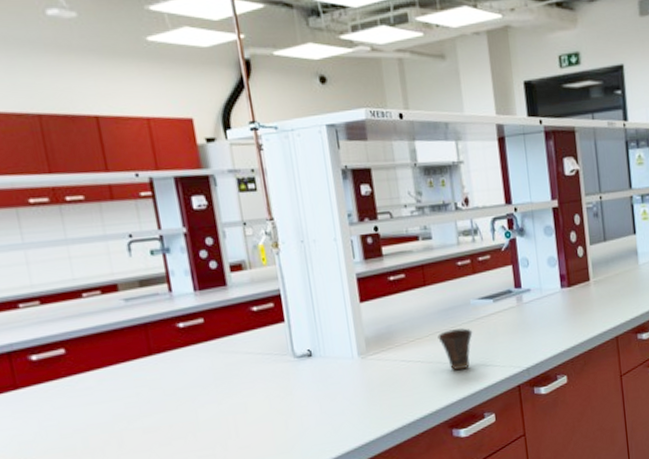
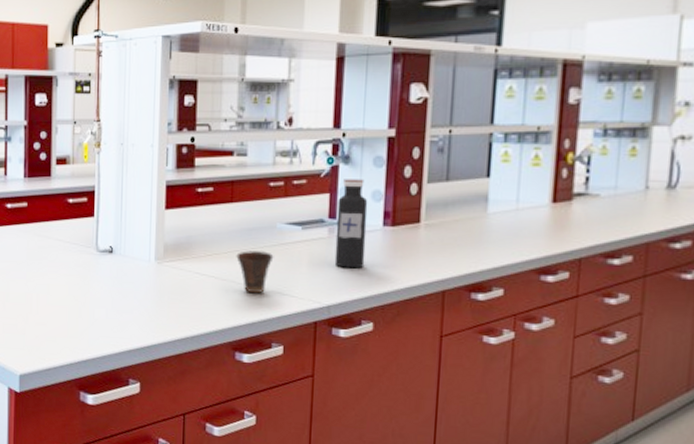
water bottle: none [520,248,552,332] -> present [334,179,368,269]

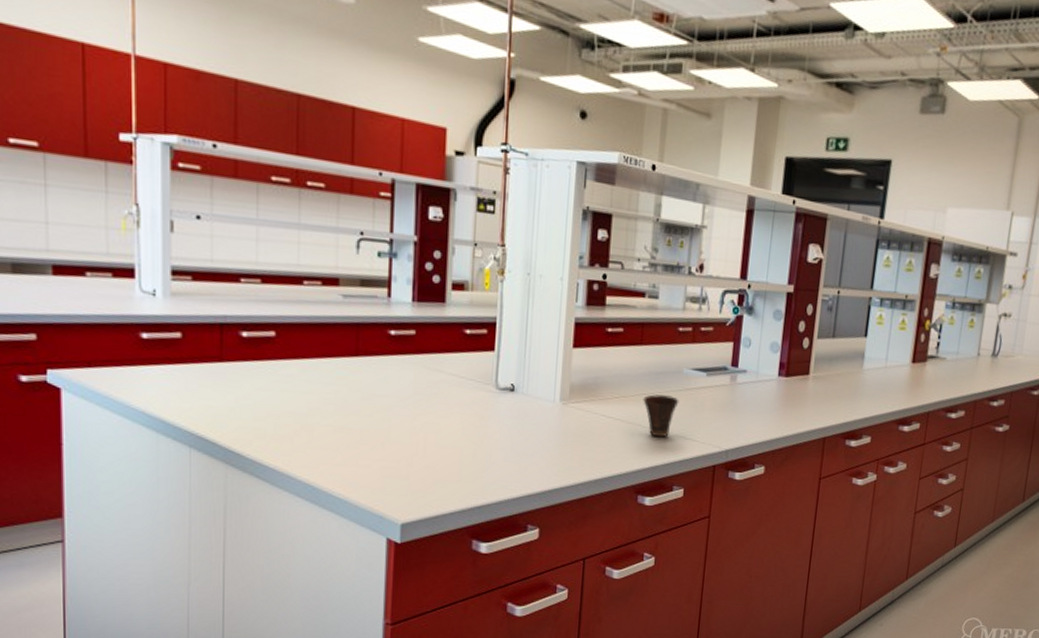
water bottle: present [334,179,368,269] -> none [734,329,767,416]

